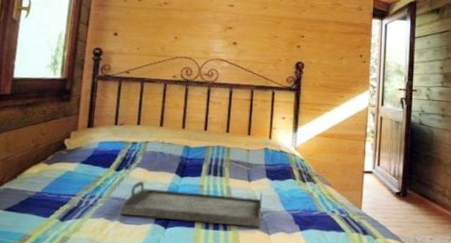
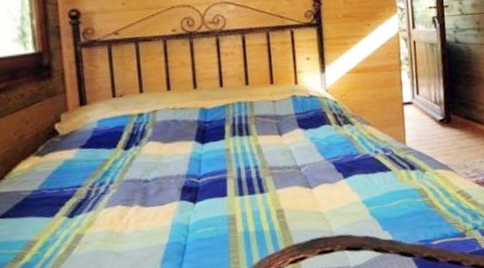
serving tray: present [120,180,263,228] -> none [137,144,300,198]

